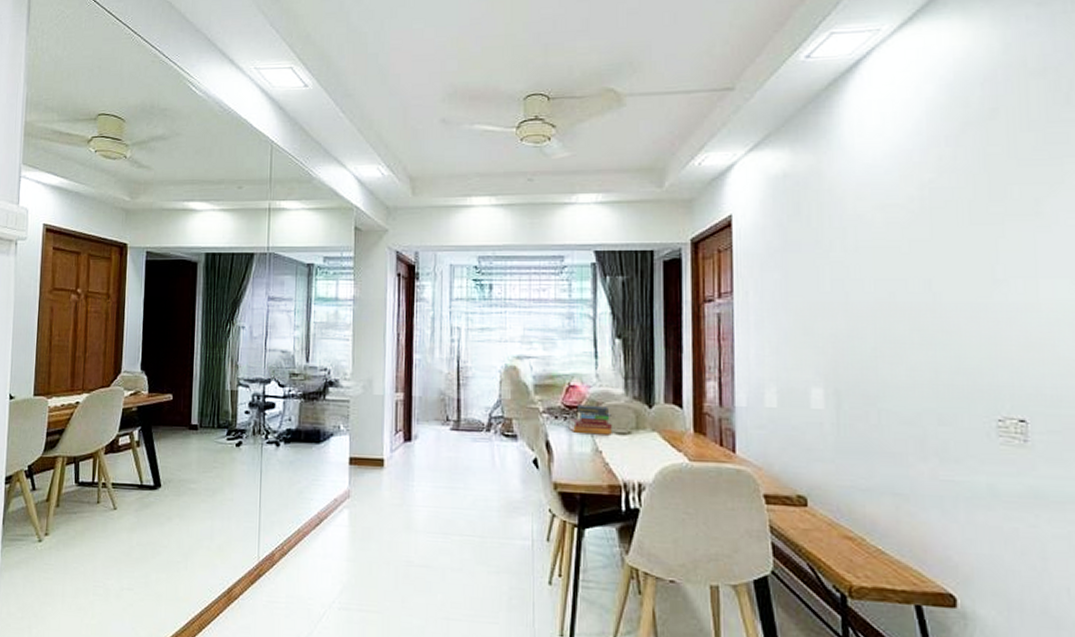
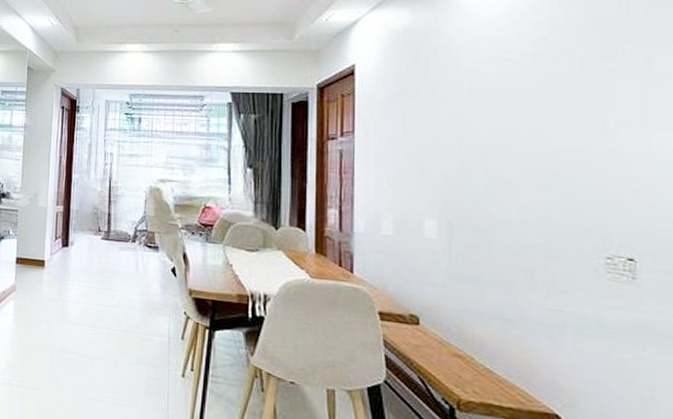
books: present [568,404,612,435] -> none [203,223,242,252]

